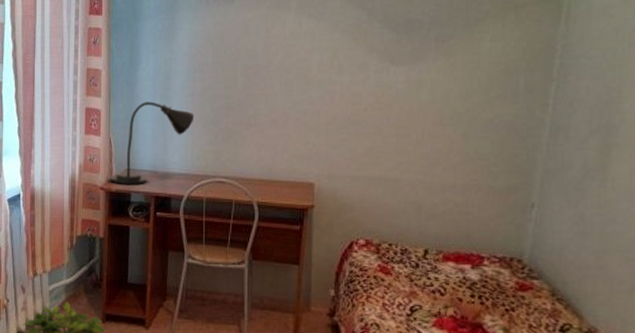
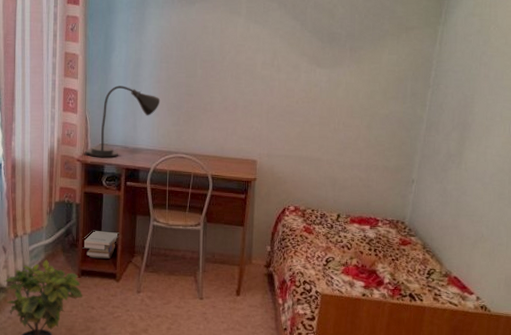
books: none [107,268,149,302] -> present [82,230,120,259]

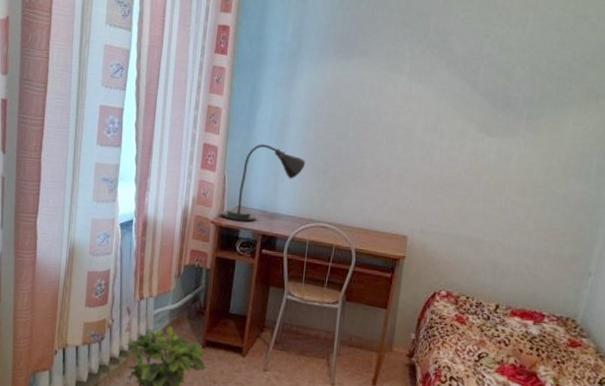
books: present [82,230,120,259] -> none [209,298,250,331]

